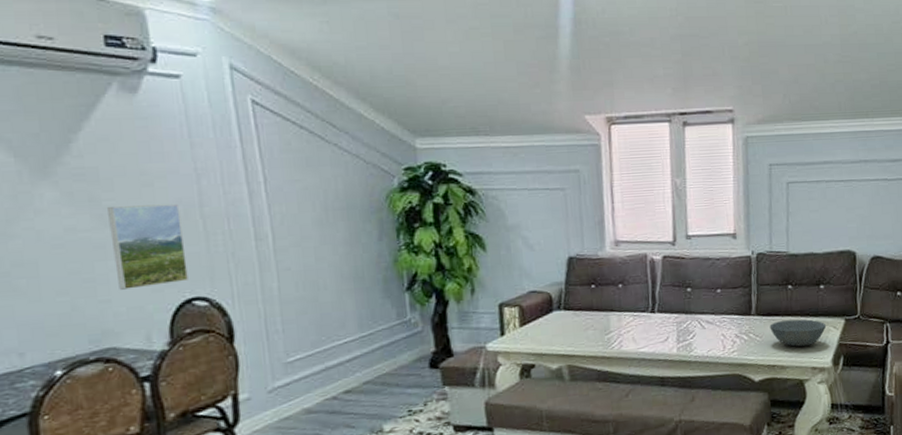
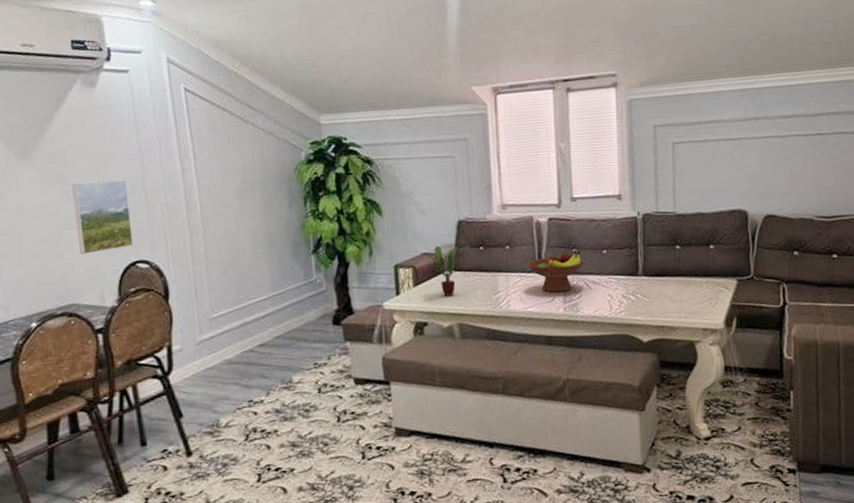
potted plant: none [532,283,583,337] -> present [424,245,472,297]
fruit bowl: none [639,289,700,332] -> present [526,250,585,293]
bowl: present [769,319,827,347] -> none [657,279,718,308]

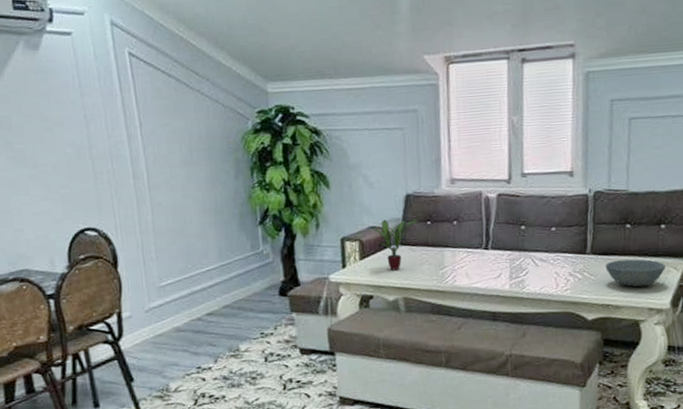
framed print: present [72,179,133,254] -> none [19,146,81,221]
fruit bowl: present [526,250,585,293] -> none [473,226,534,269]
bowl: none [657,279,718,308] -> present [605,259,666,288]

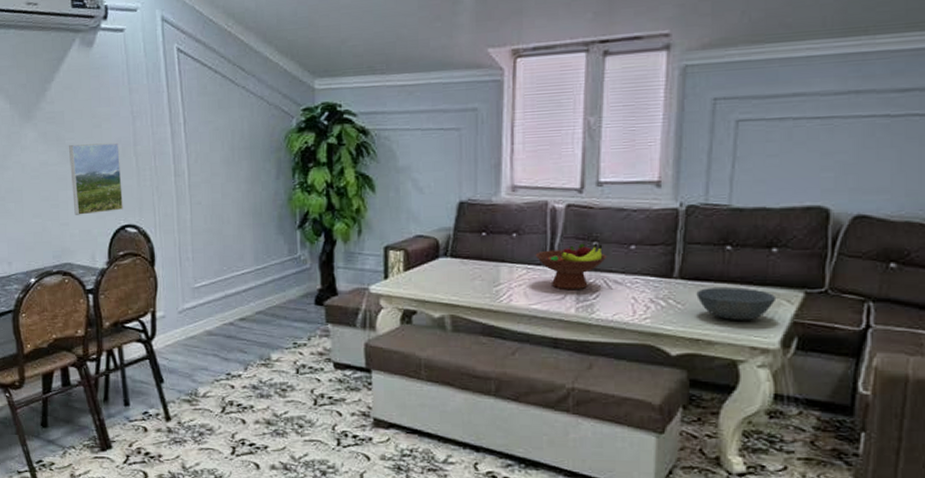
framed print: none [19,146,81,221] -> present [69,142,123,215]
potted plant: present [371,220,420,271] -> none [418,228,473,285]
fruit bowl: none [473,226,534,269] -> present [535,243,608,289]

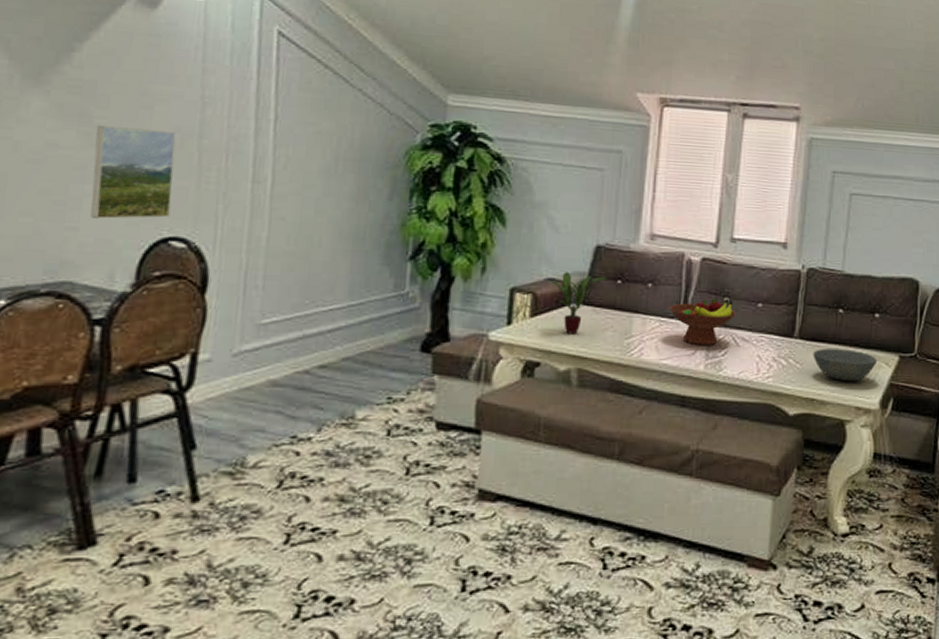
potted plant: none [418,228,473,285] -> present [549,272,608,334]

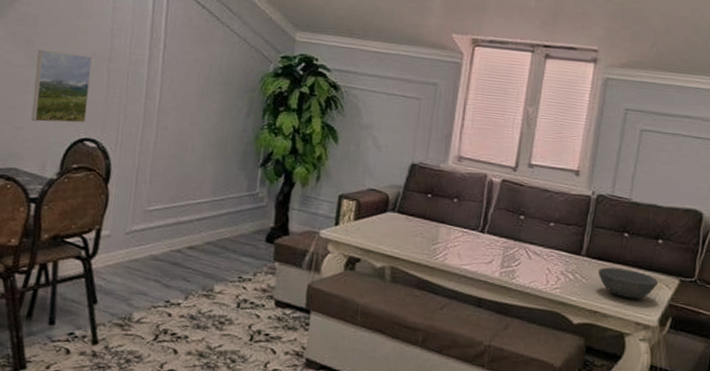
potted plant: present [549,272,608,334] -> none [371,184,421,238]
fruit bowl: present [669,298,737,345] -> none [471,215,531,256]

